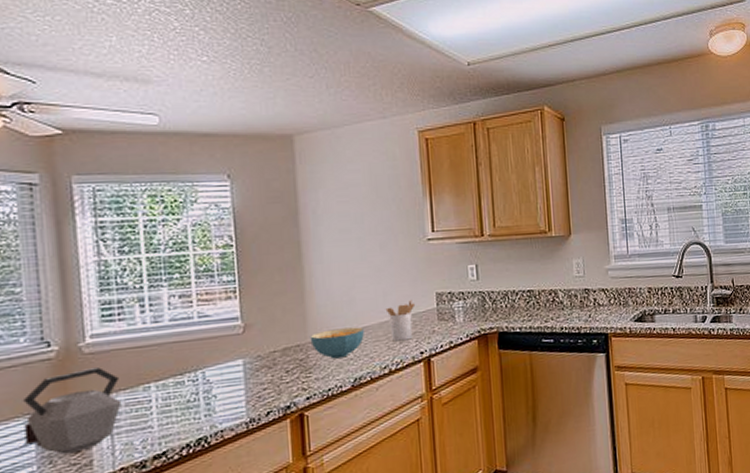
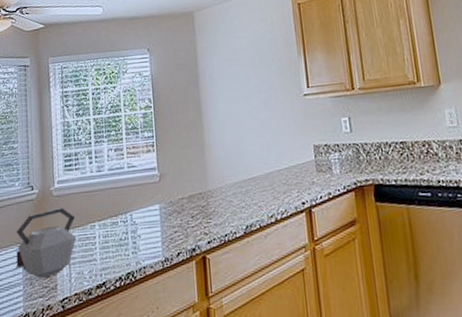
cereal bowl: present [310,327,364,359] -> none [209,177,253,207]
utensil holder: present [385,300,416,342] -> none [270,152,296,192]

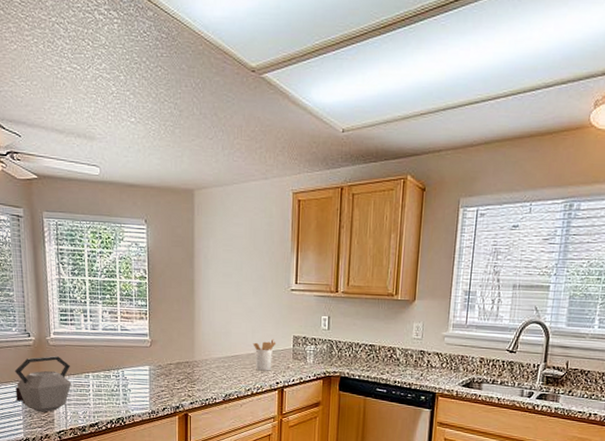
utensil holder: none [270,152,296,192] -> present [253,339,276,371]

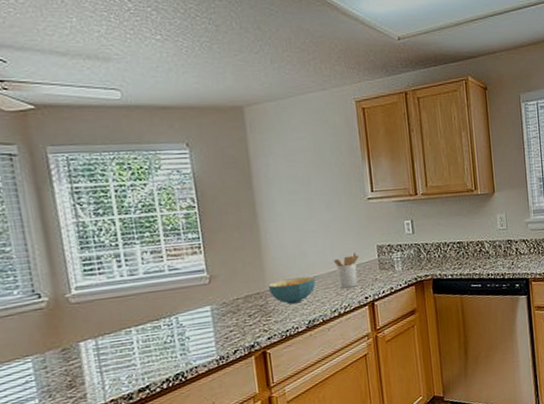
kettle: present [14,356,72,412] -> none [21,315,108,390]
cereal bowl: none [196,353,235,377] -> present [268,276,316,305]

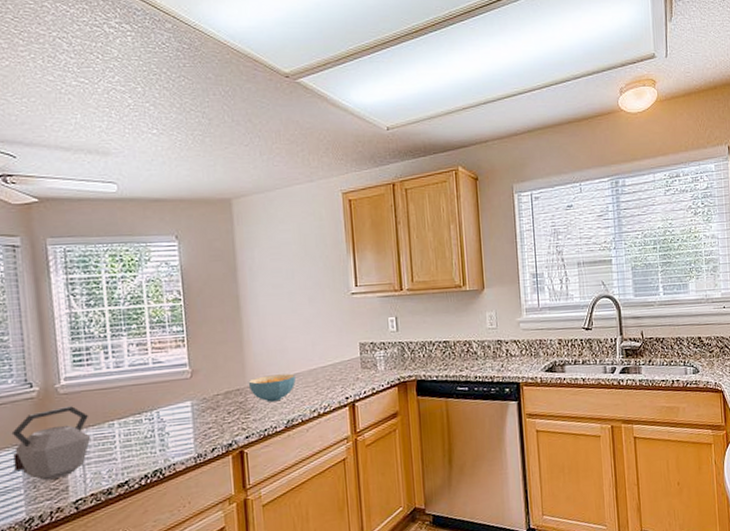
kettle: none [21,315,108,390] -> present [11,406,91,481]
utensil holder: present [333,252,360,289] -> none [314,350,341,387]

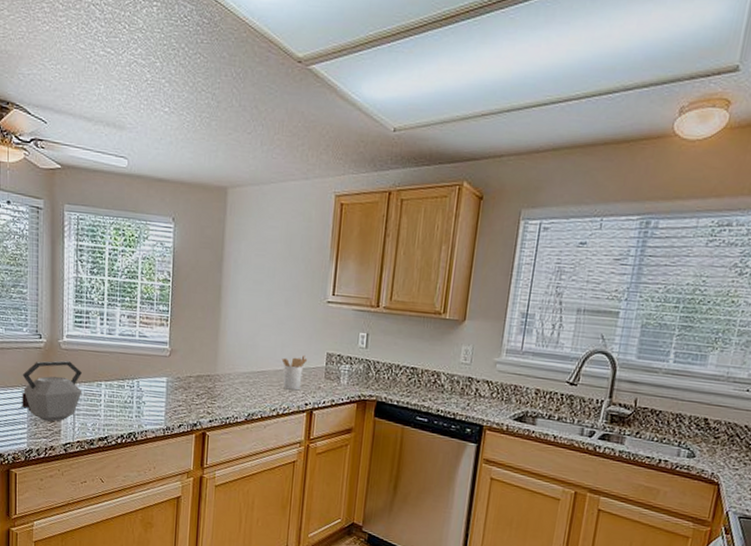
cereal bowl: present [248,373,296,402] -> none [218,367,261,394]
utensil holder: none [314,350,341,387] -> present [281,355,308,391]

